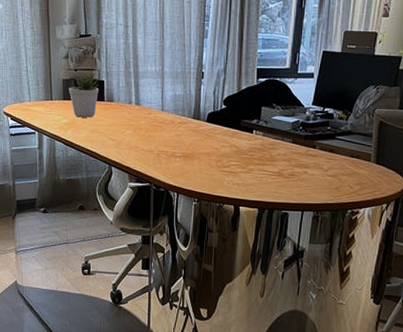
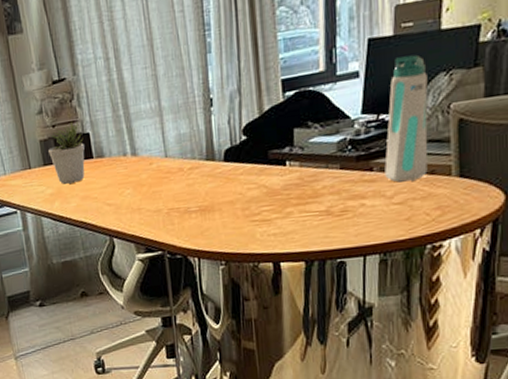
water bottle: none [324,69,362,161] -> present [384,54,428,183]

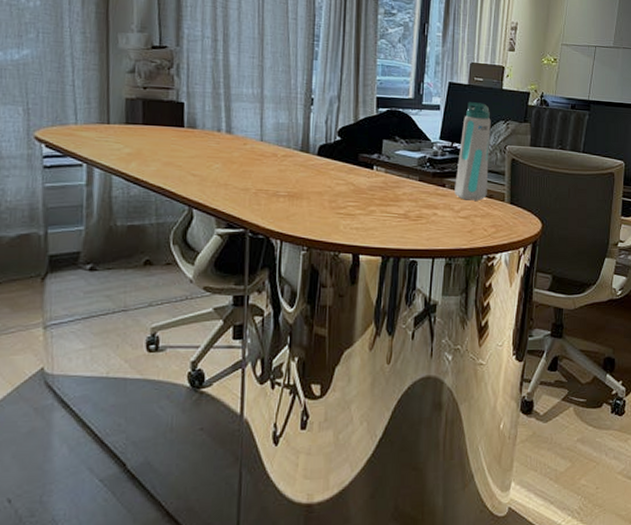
potted plant: present [48,122,85,184] -> none [134,88,177,147]

